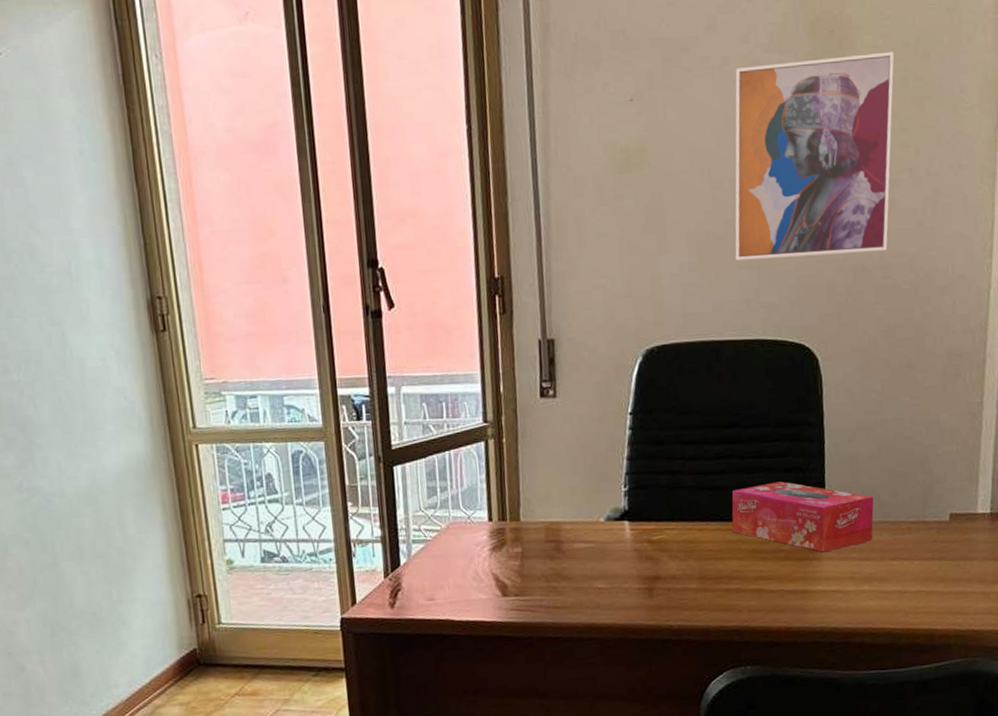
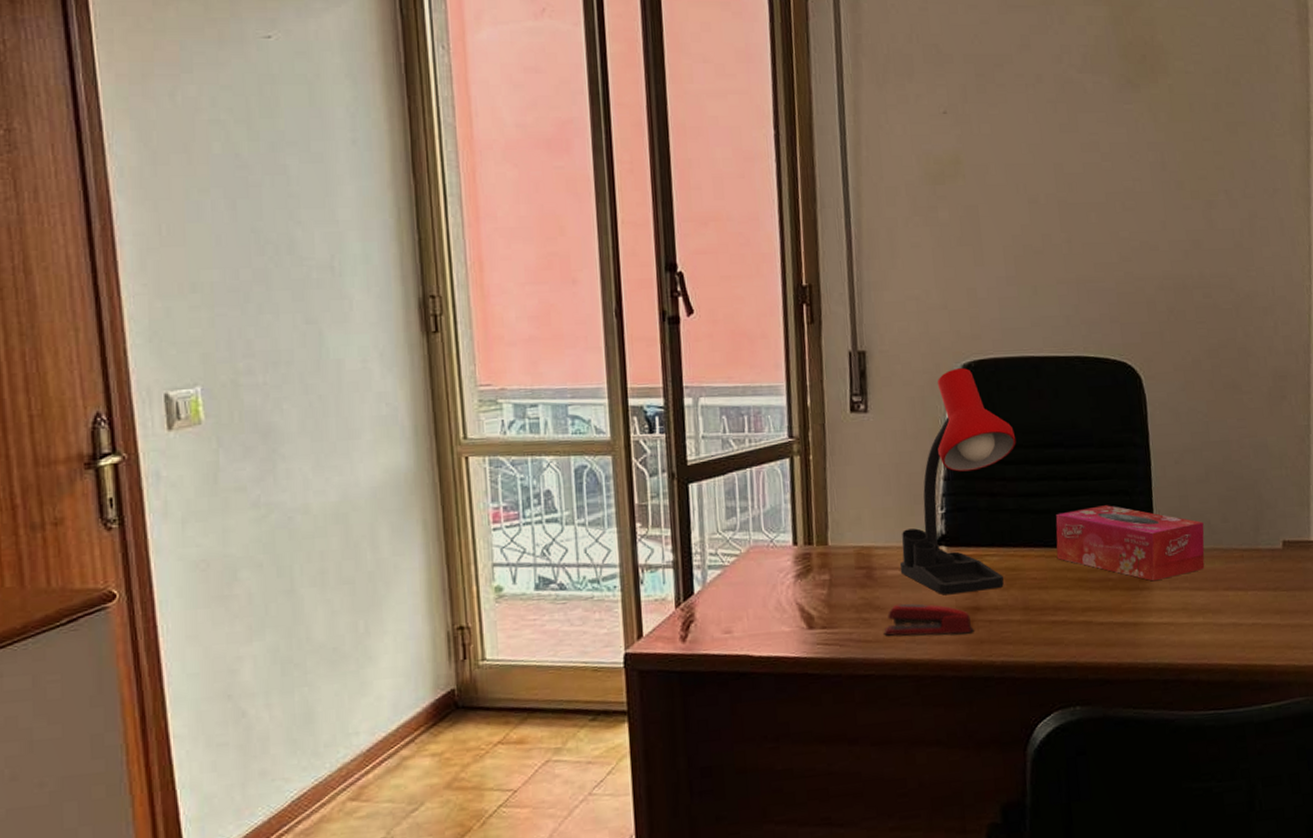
stapler: none [571,573,654,603] -> present [884,603,974,636]
desk lamp: none [586,353,696,566] -> present [899,368,1017,595]
wall art: present [735,51,894,261] -> none [1050,77,1207,276]

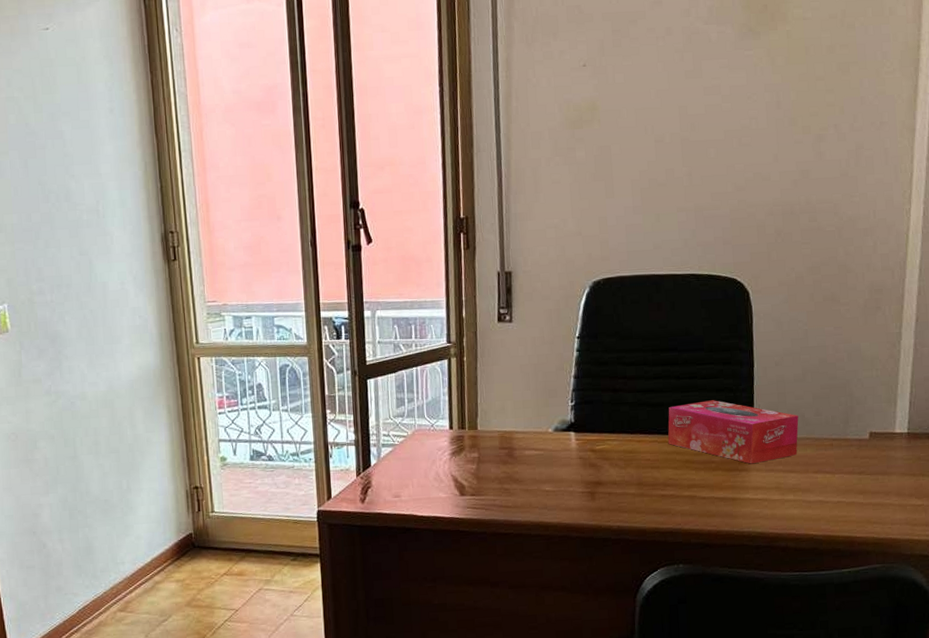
stapler: present [884,603,974,636] -> none [521,477,596,504]
desk lamp: present [899,368,1017,595] -> none [535,285,637,472]

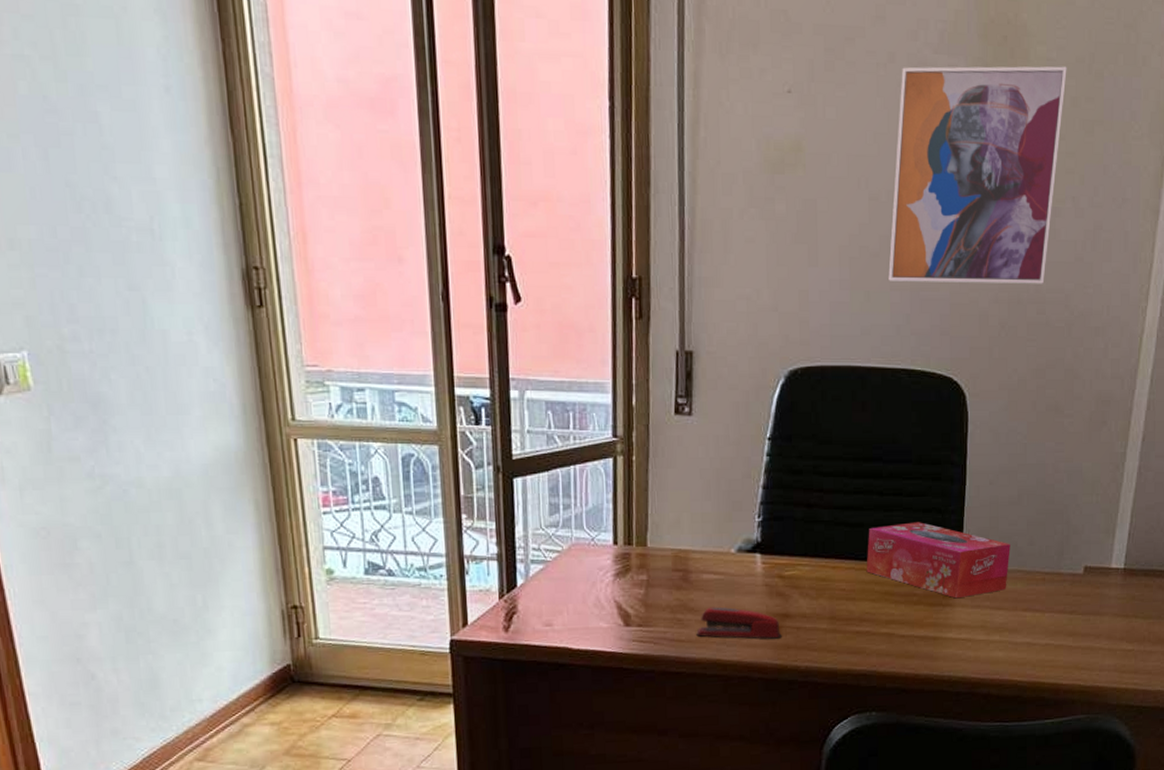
stapler: none [521,477,596,504] -> present [696,607,782,639]
wall art: none [675,23,822,205] -> present [888,66,1067,284]

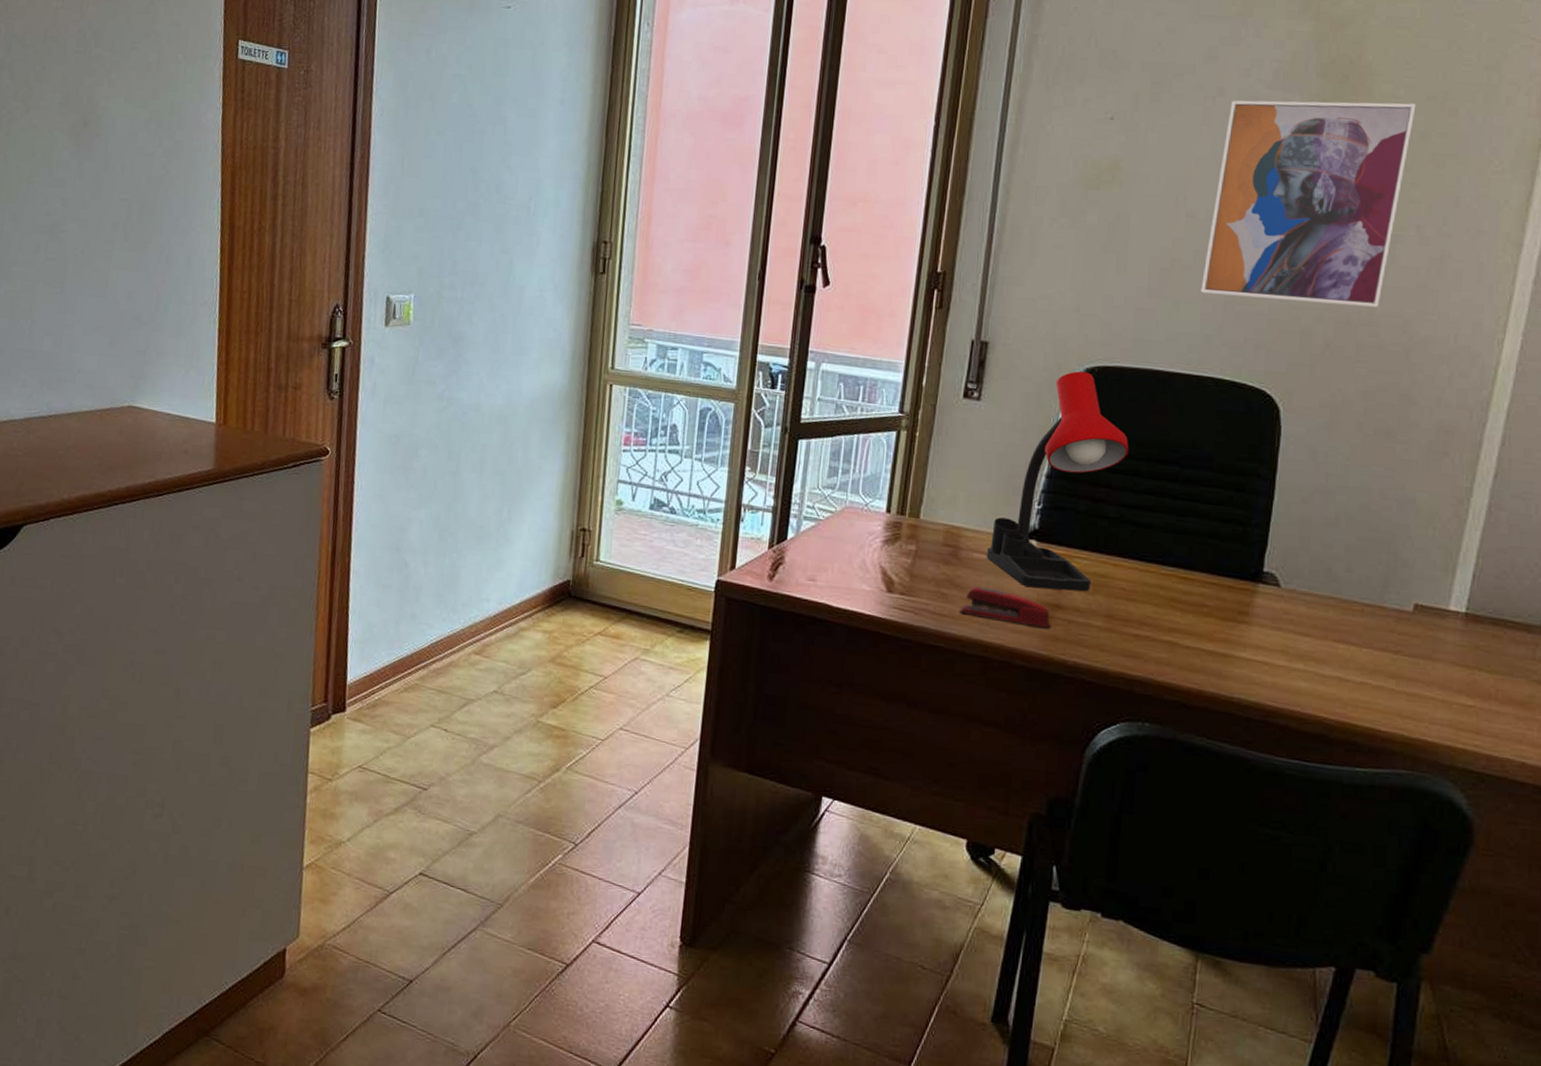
desk lamp: none [715,375,836,601] -> present [986,371,1129,591]
tissue box: present [866,522,1010,599] -> none [1151,530,1323,617]

